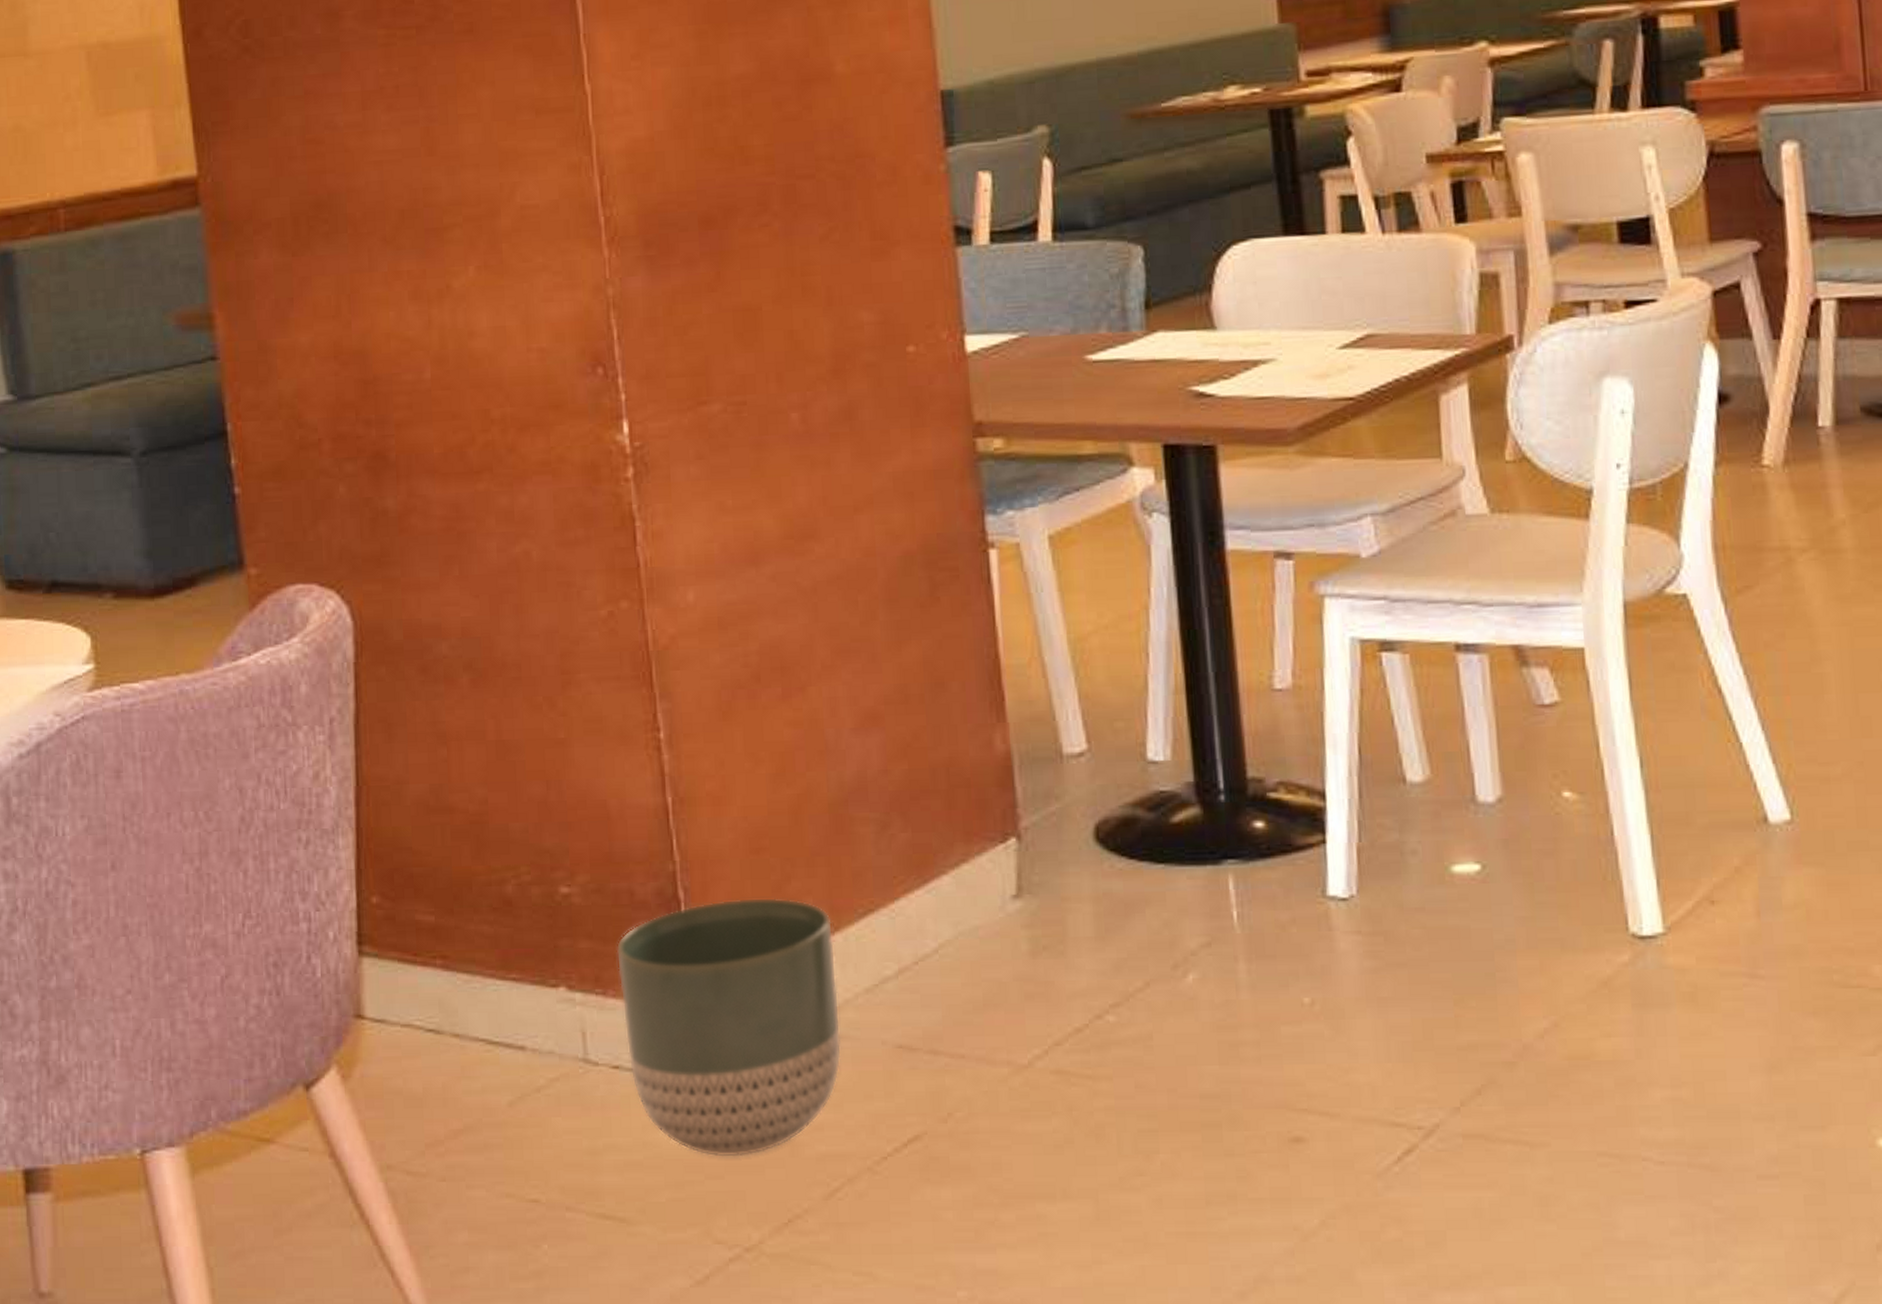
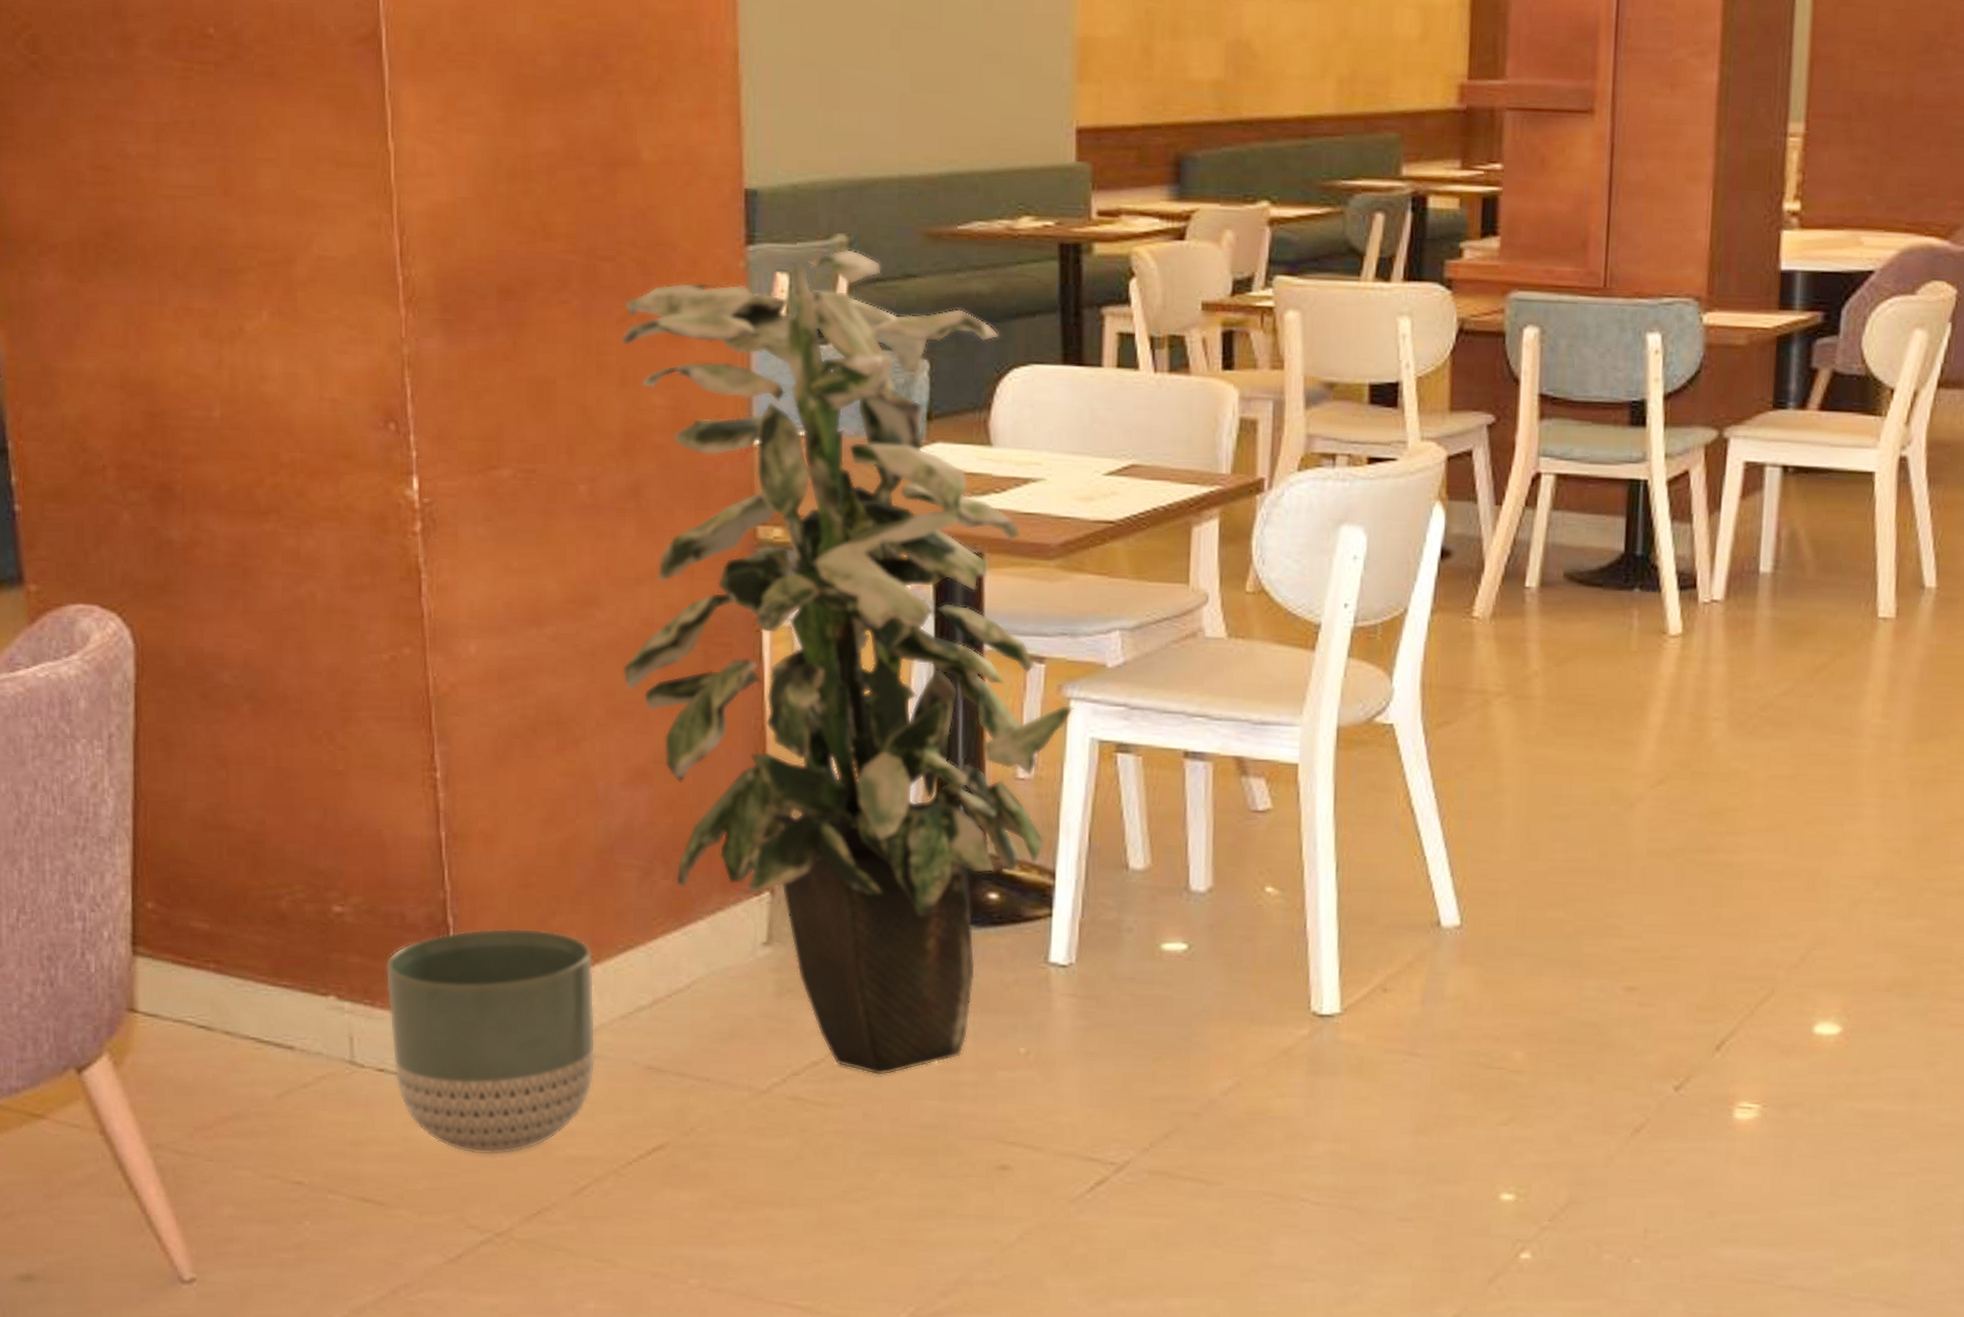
indoor plant: none [825,140,1329,1041] -> present [621,249,1074,1076]

